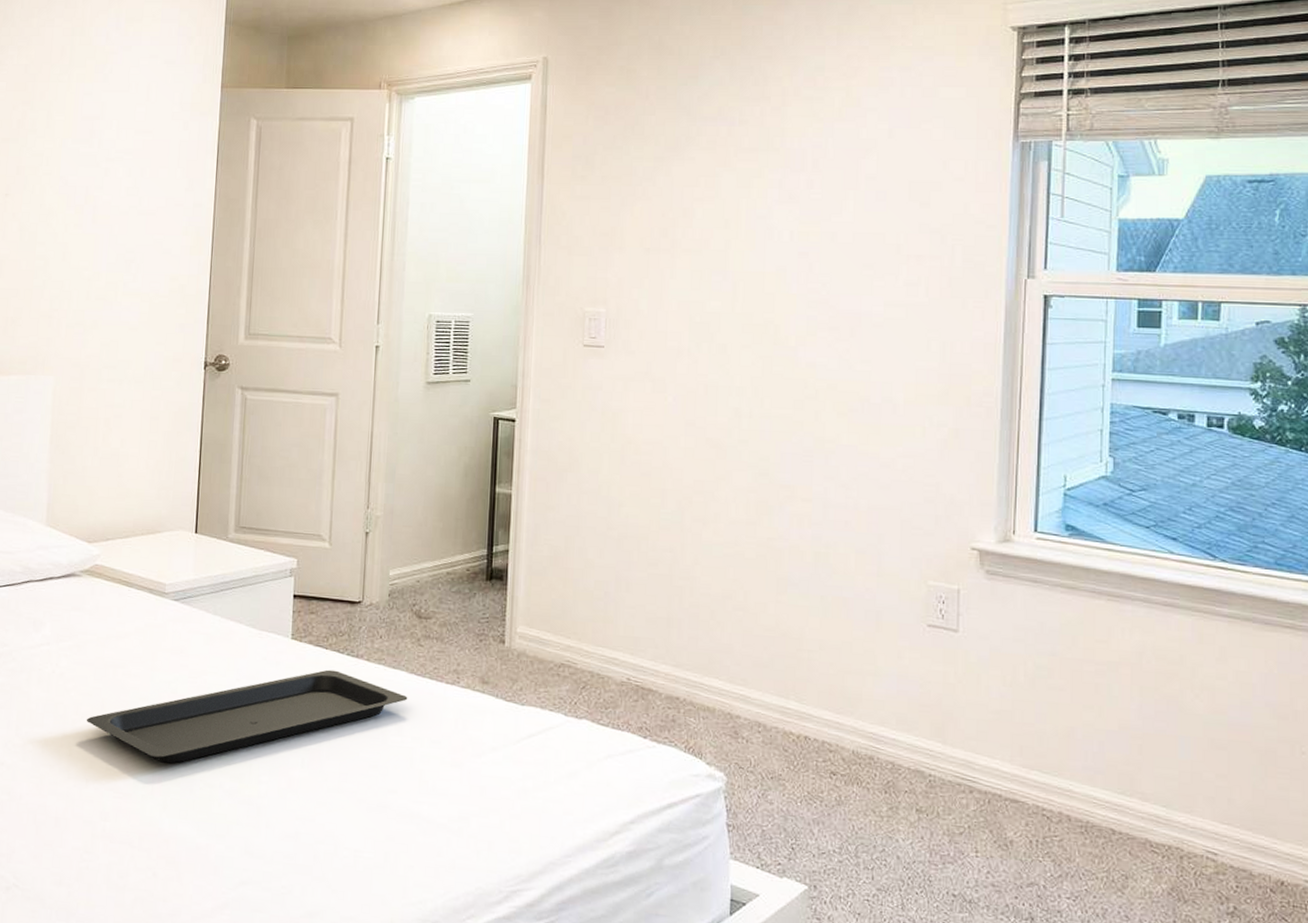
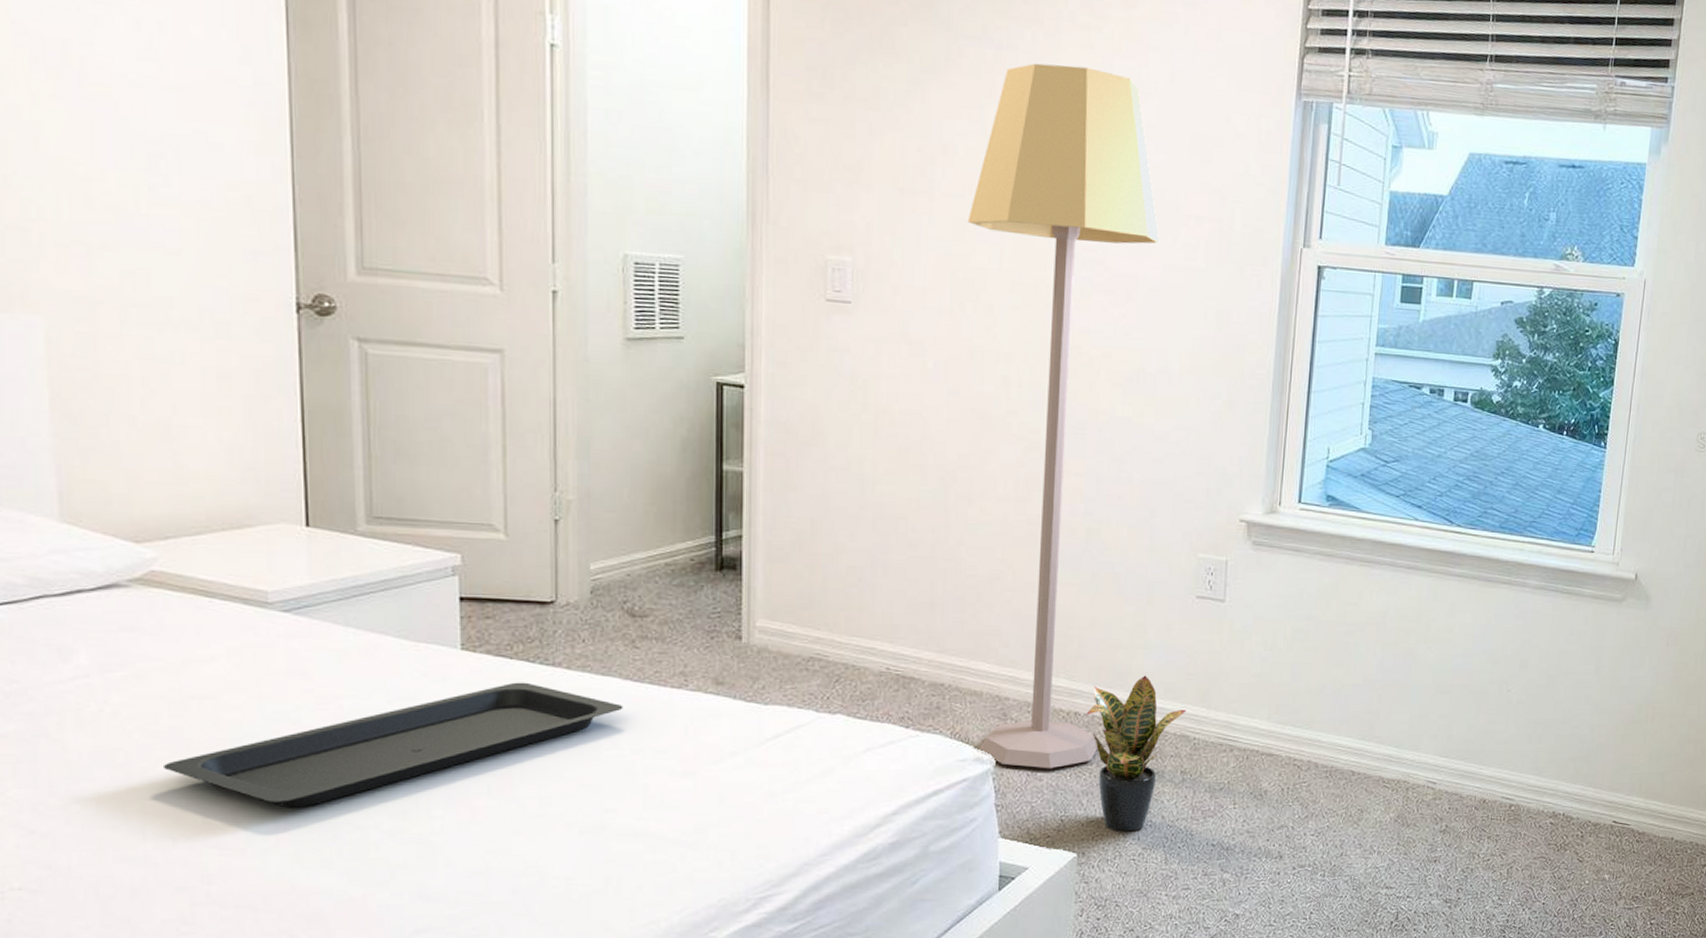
lamp: none [704,132,882,793] -> present [967,63,1160,769]
potted plant: none [816,703,921,870] -> present [1086,675,1187,832]

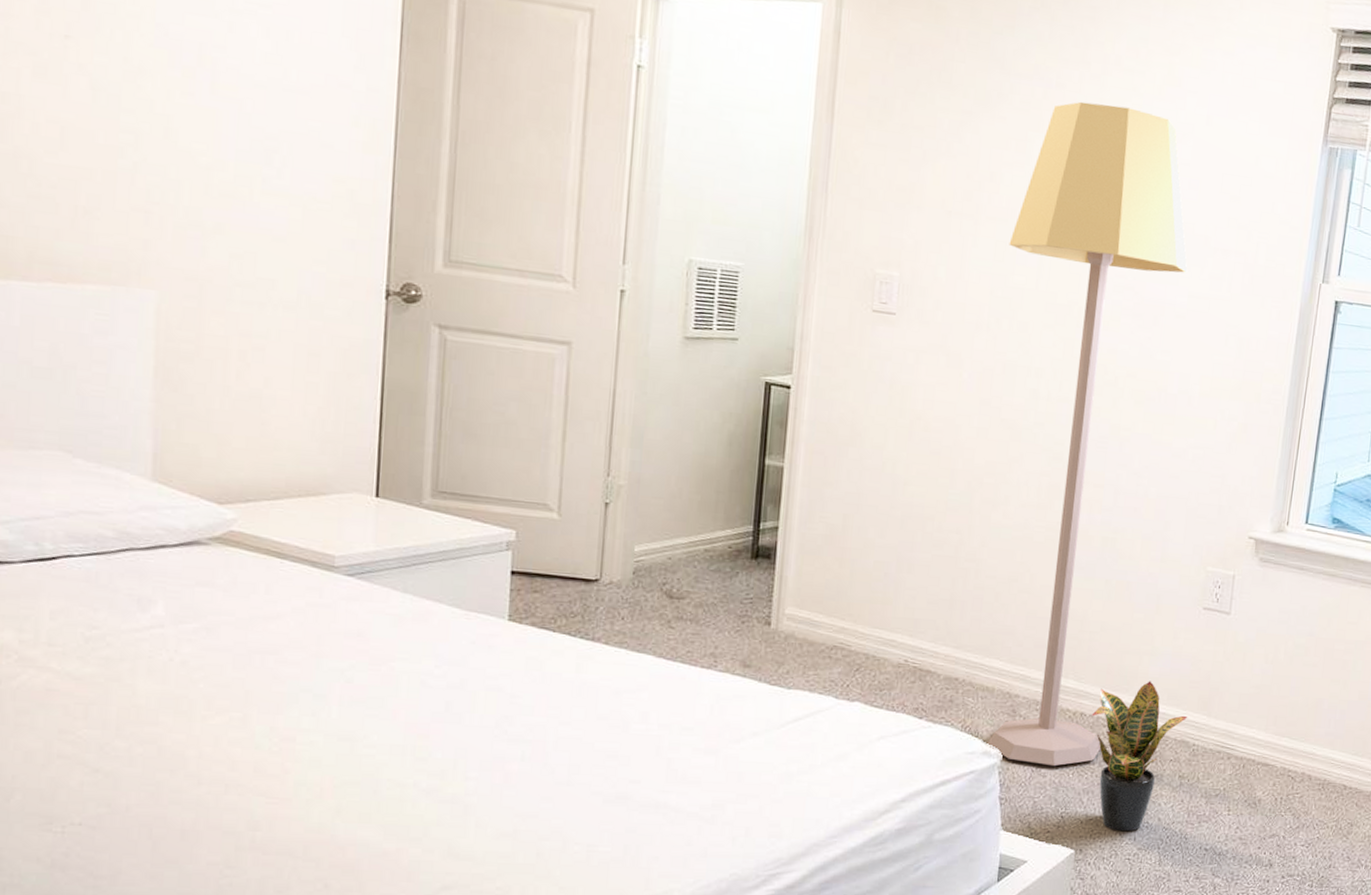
serving tray: present [162,682,623,808] -> none [222,654,655,762]

